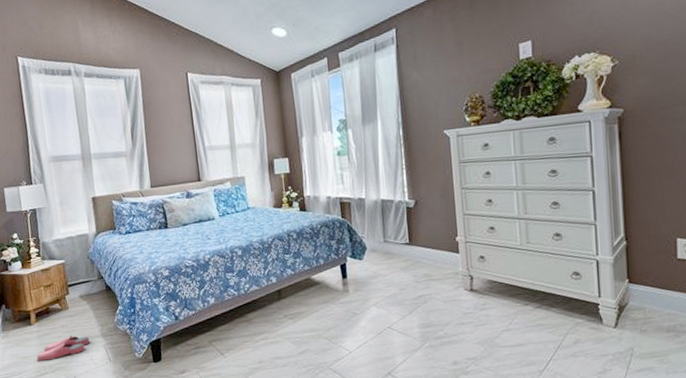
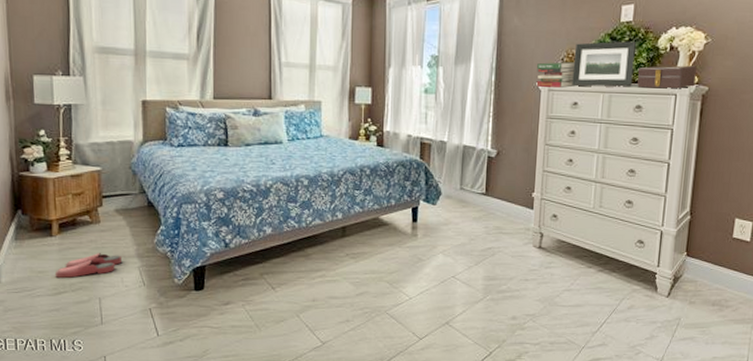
books: none [442,105,484,134] -> present [536,61,576,89]
picture frame: none [477,76,542,129] -> present [572,41,636,87]
jewelry box: none [546,90,608,120] -> present [637,65,697,89]

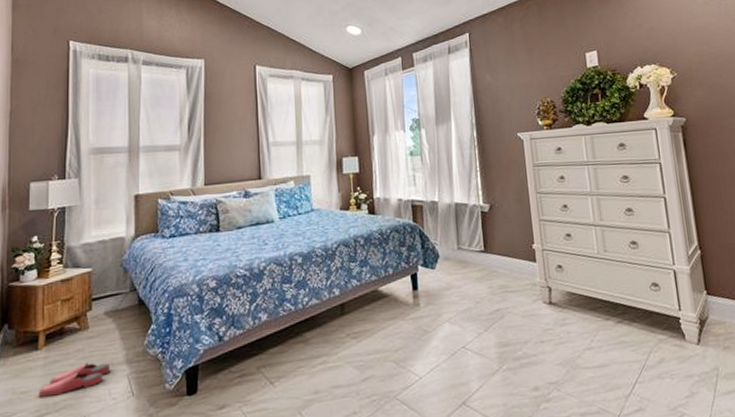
books: present [536,61,576,89] -> none [515,110,556,137]
picture frame: present [572,41,636,87] -> none [549,84,611,133]
jewelry box: present [637,65,697,89] -> none [614,99,672,127]

